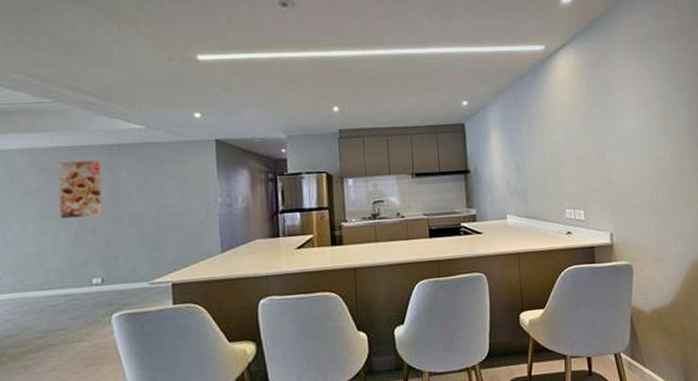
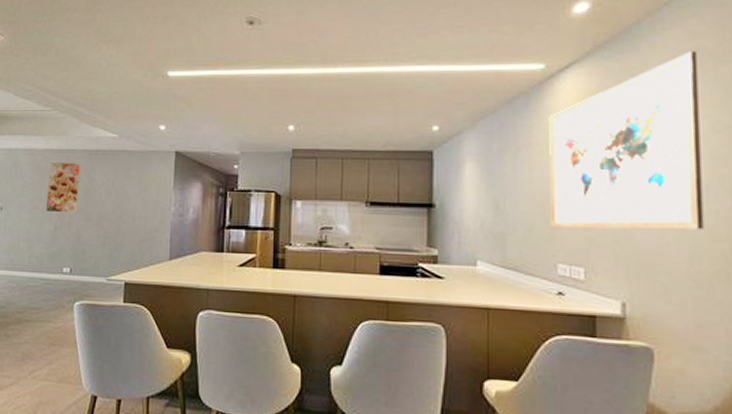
wall art: none [551,34,658,180] -> present [549,50,704,230]

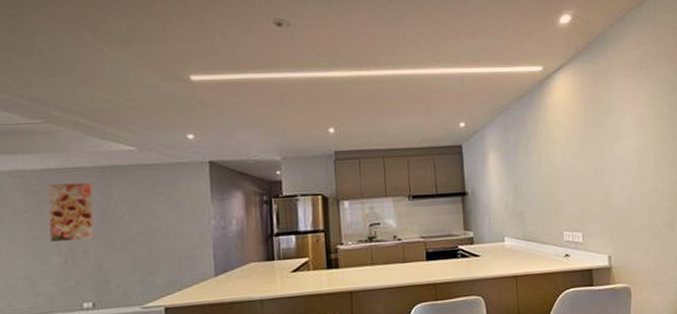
wall art: present [549,50,704,230] -> none [549,55,656,203]

